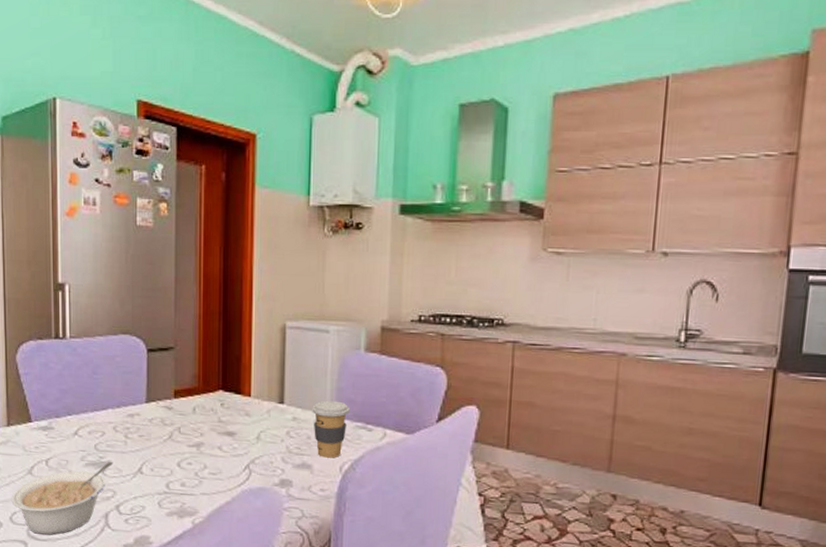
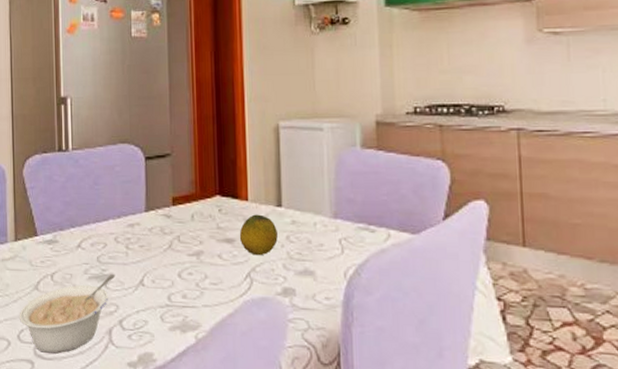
fruit: none [240,410,278,449] -> present [239,214,278,256]
coffee cup: present [312,400,350,458] -> none [311,201,350,263]

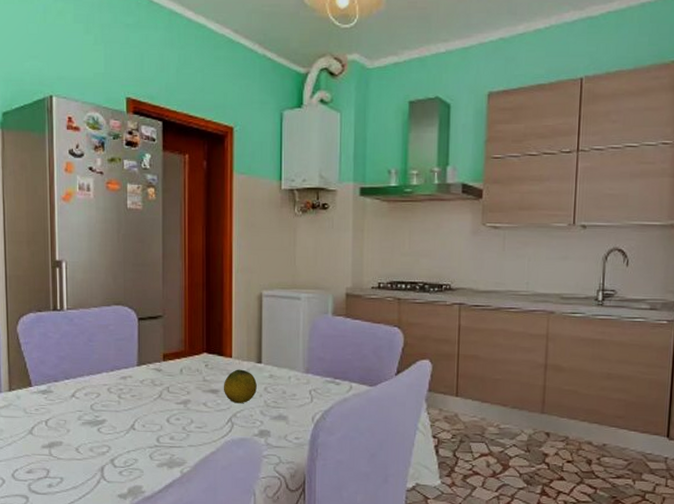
legume: present [19,275,116,354] -> none [13,420,108,489]

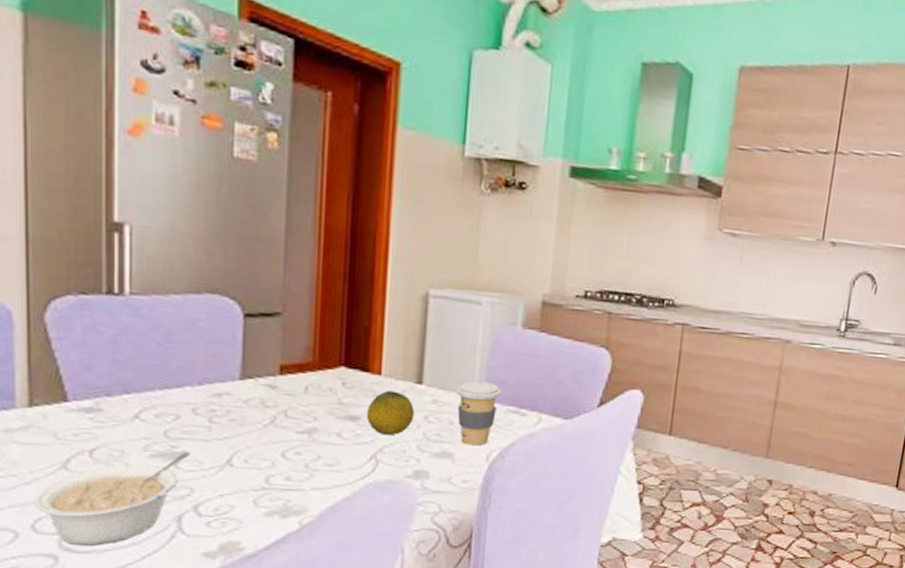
legume: none [13,420,108,489] -> present [34,452,191,546]
coffee cup: none [286,359,320,410] -> present [456,381,501,446]

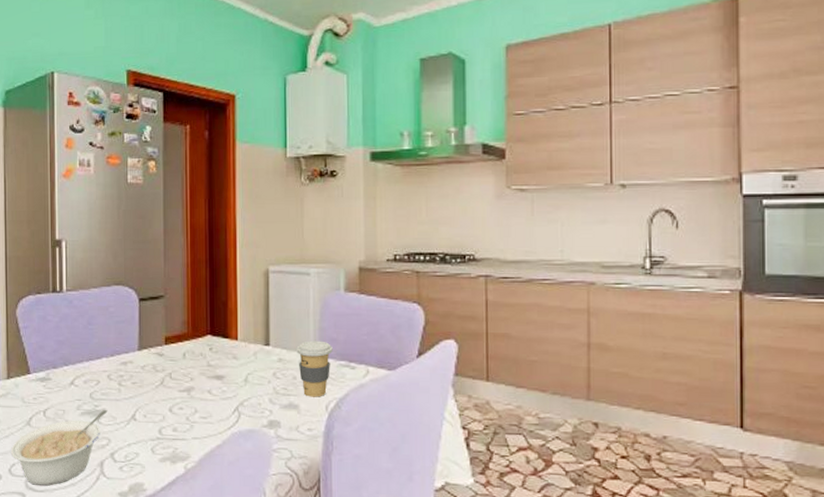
fruit: present [366,390,414,436] -> none [228,353,265,391]

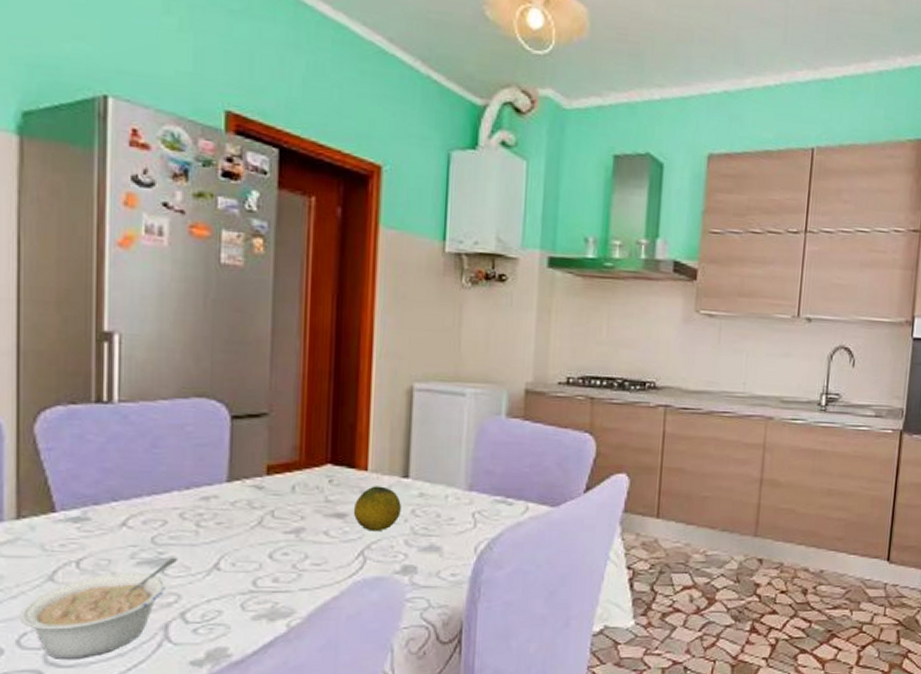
fruit: none [228,353,265,391] -> present [353,486,401,532]
coffee cup: present [296,340,333,397] -> none [443,472,488,538]

